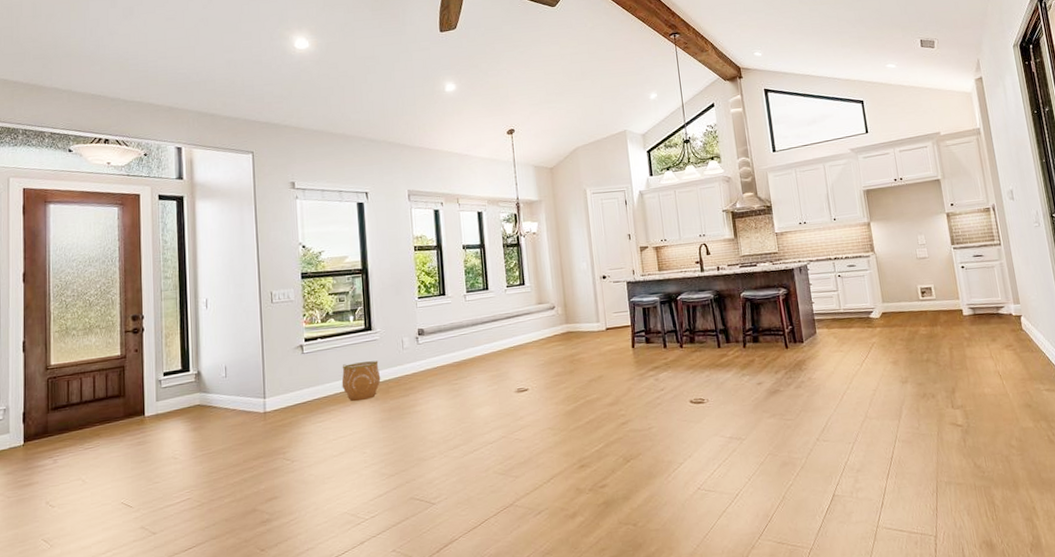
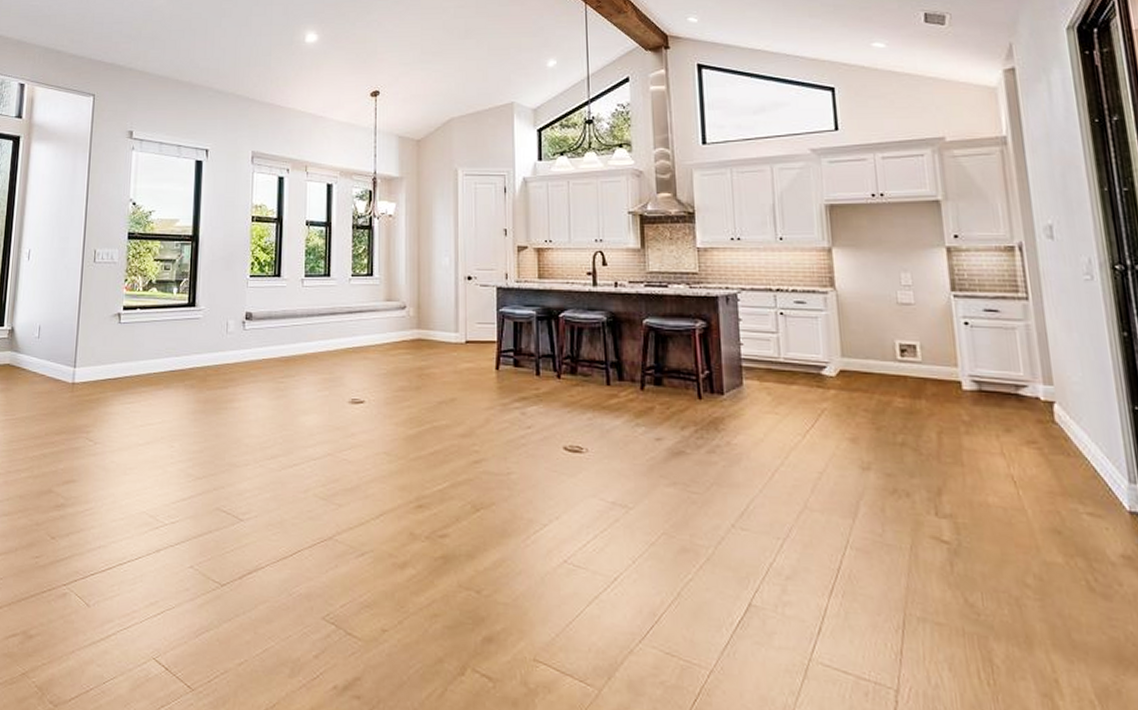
basket: present [341,360,381,402] -> none [156,341,199,387]

